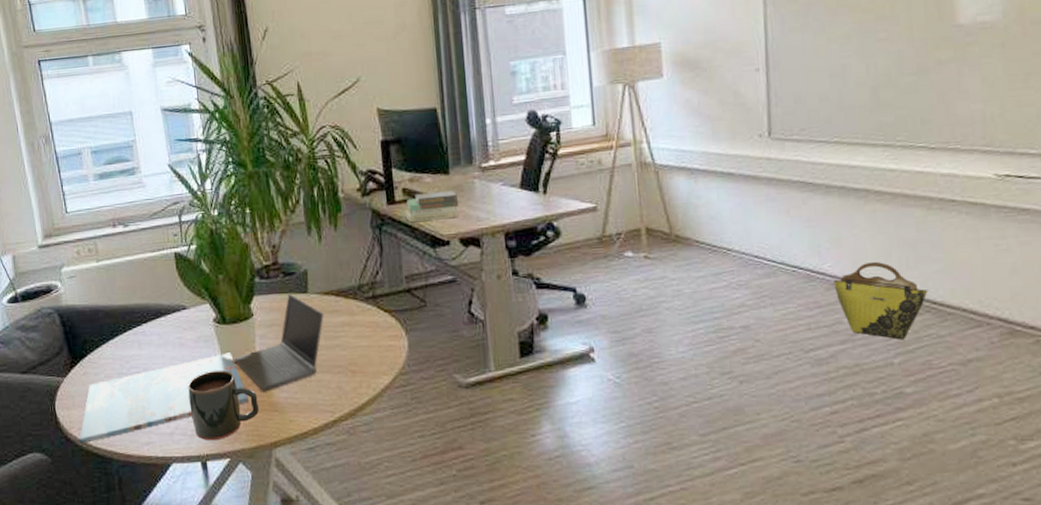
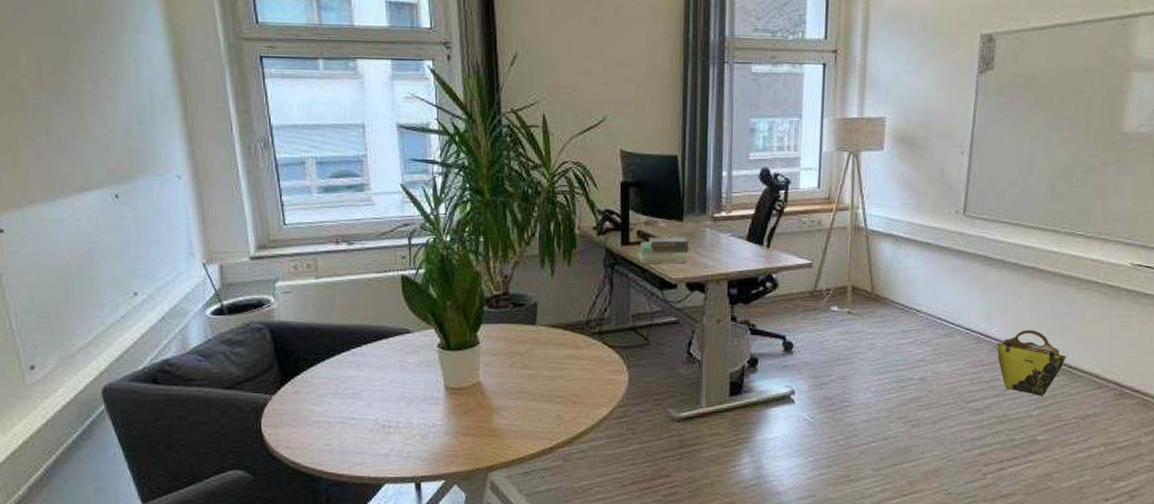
magazine: present [80,352,249,444] -> none [287,378,468,463]
mug: present [187,370,259,441] -> none [405,394,477,463]
laptop computer: present [234,293,324,391] -> none [456,324,550,417]

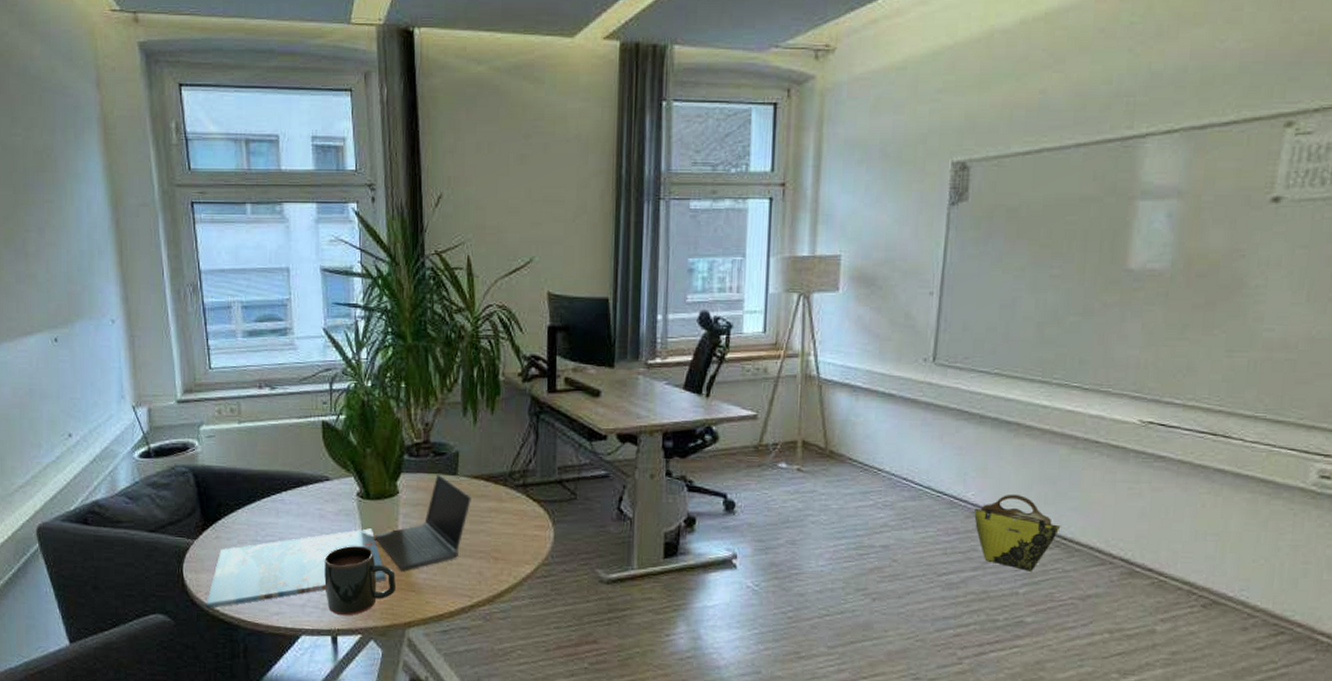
magazine: none [287,378,468,463] -> present [207,528,386,609]
mug: none [405,394,477,463] -> present [323,545,395,616]
laptop computer: none [456,324,550,417] -> present [375,474,471,570]
books: present [638,236,689,265] -> none [565,384,621,414]

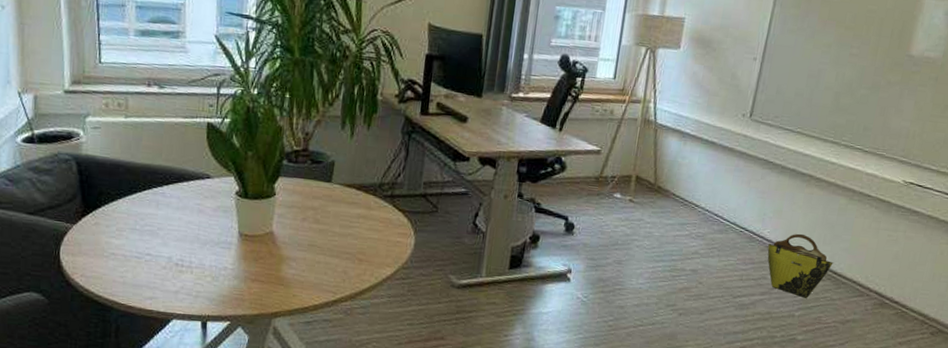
magazine: present [207,528,386,609] -> none [81,225,258,290]
mug: present [323,545,395,616] -> none [198,239,267,304]
laptop computer: present [375,474,471,570] -> none [249,180,343,266]

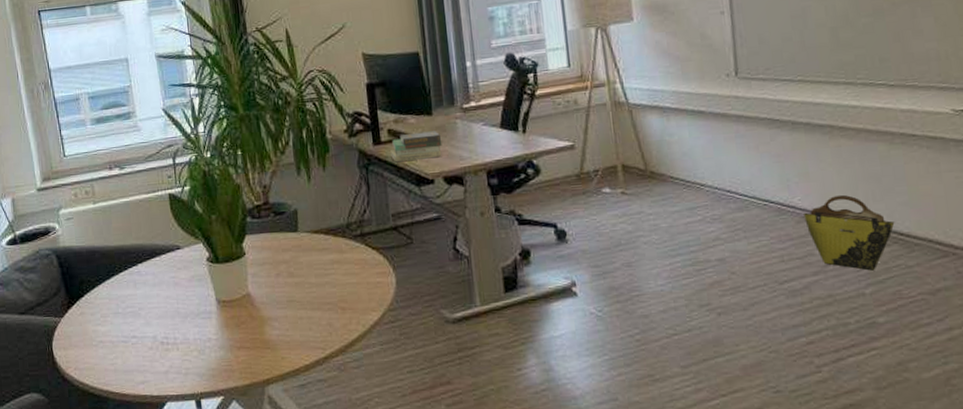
books: none [435,110,485,138] -> present [390,131,442,163]

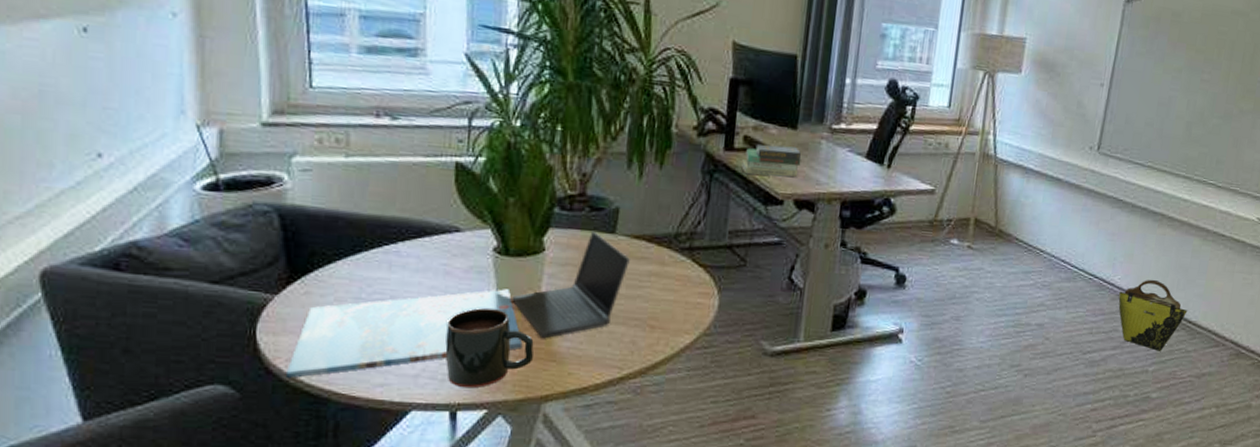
magazine: none [76,291,242,384] -> present [287,289,523,379]
mug: none [181,308,252,379] -> present [444,307,534,389]
laptop computer: none [227,232,314,329] -> present [512,231,630,338]

